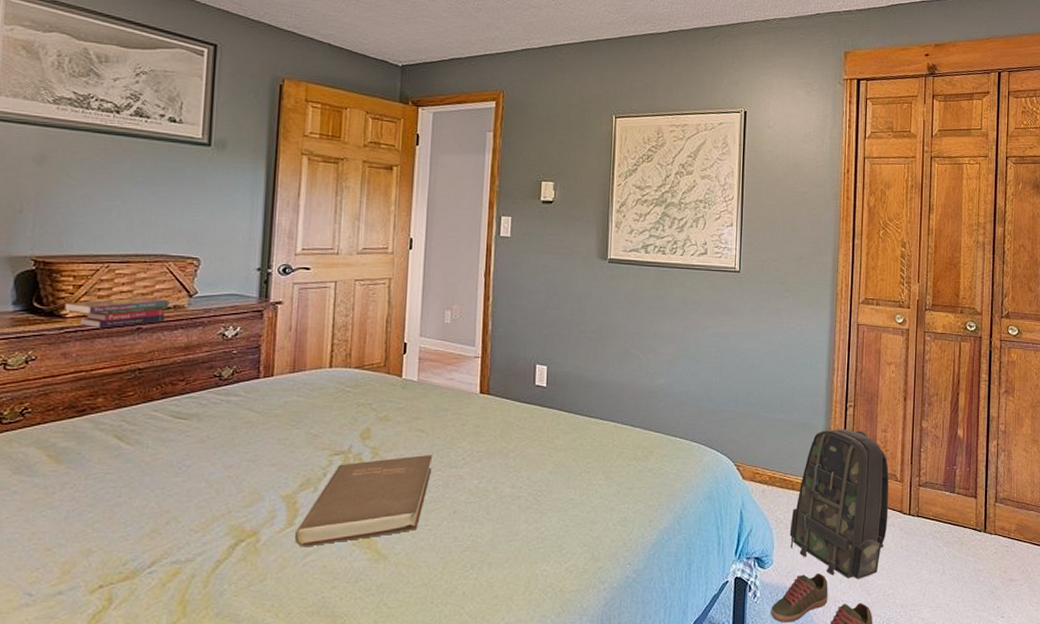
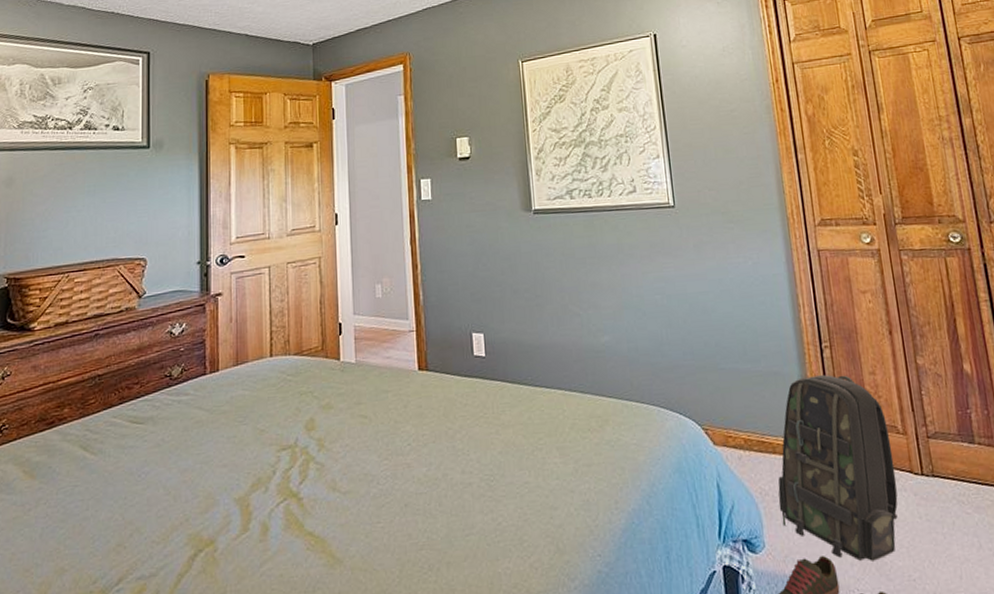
books: present [65,297,170,329] -> none [33,302,122,339]
book: present [295,455,433,547] -> none [251,442,378,555]

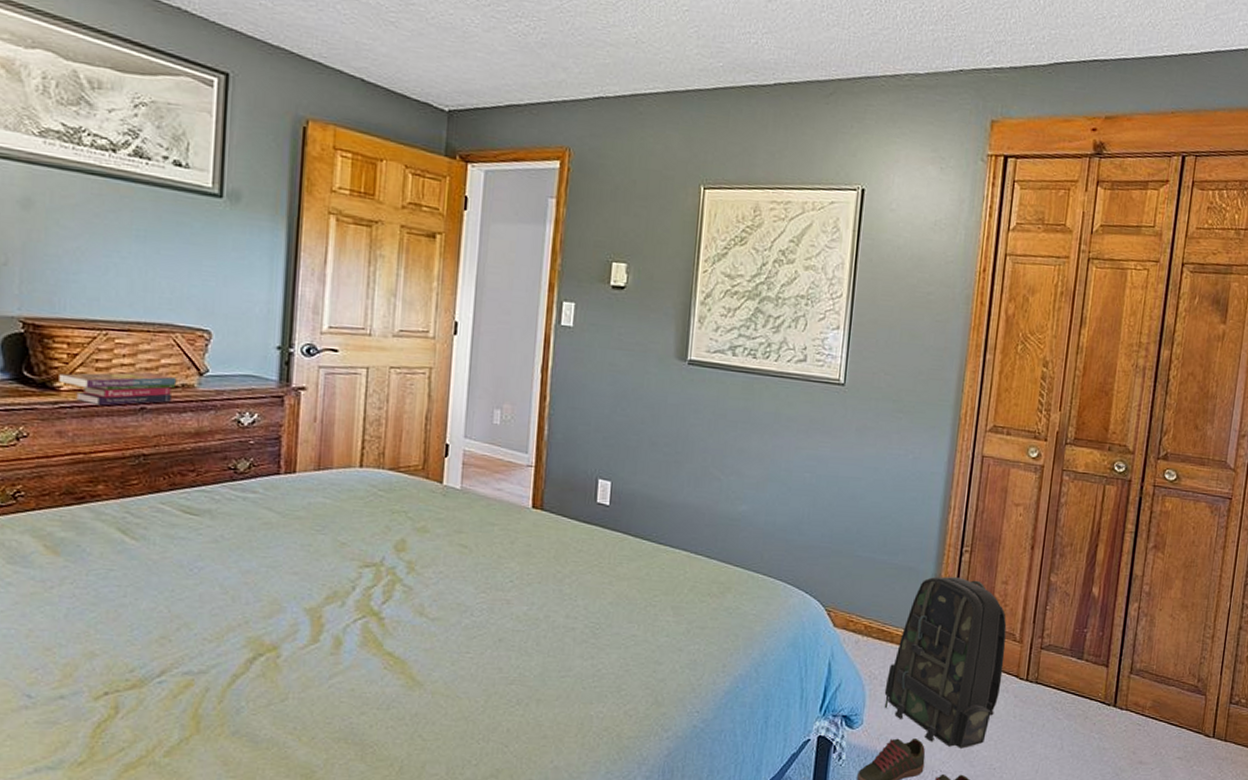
books: none [33,302,122,339] -> present [59,372,177,406]

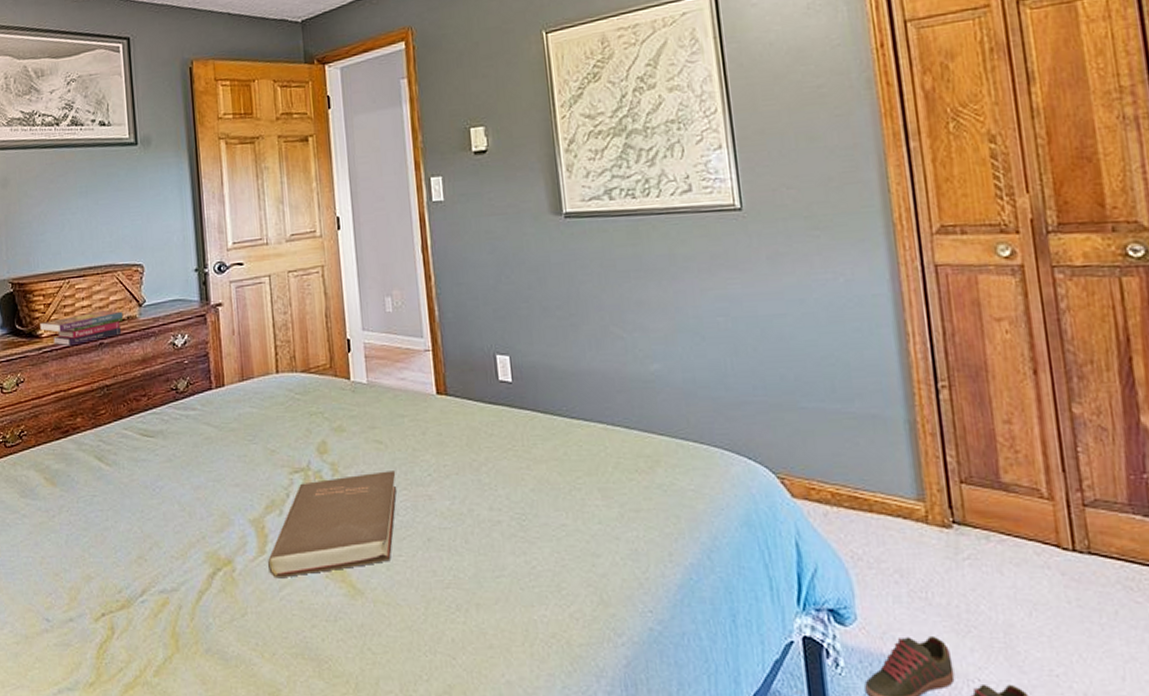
book: none [320,573,477,667] -> present [268,471,396,579]
backpack: present [884,576,1007,749] -> none [875,421,1038,648]

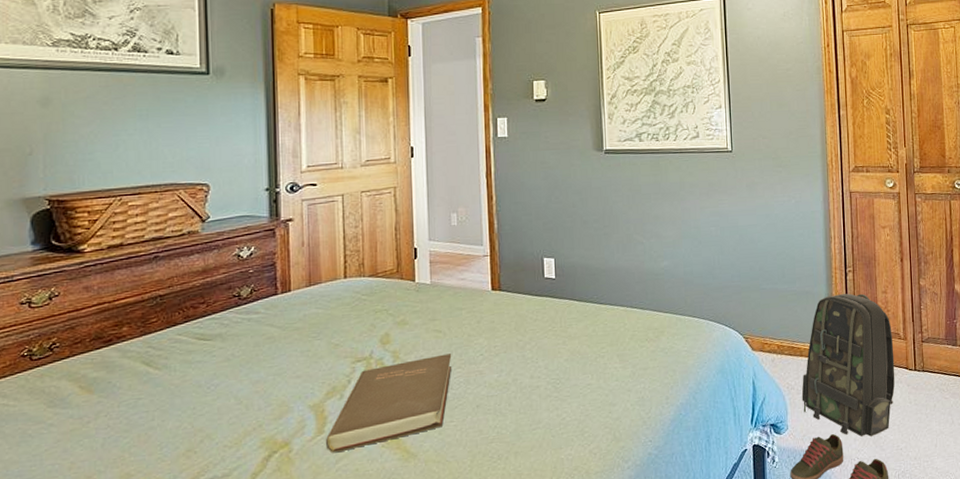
books: present [40,310,124,347] -> none [82,225,184,261]
backpack: none [875,421,1038,648] -> present [801,293,895,437]

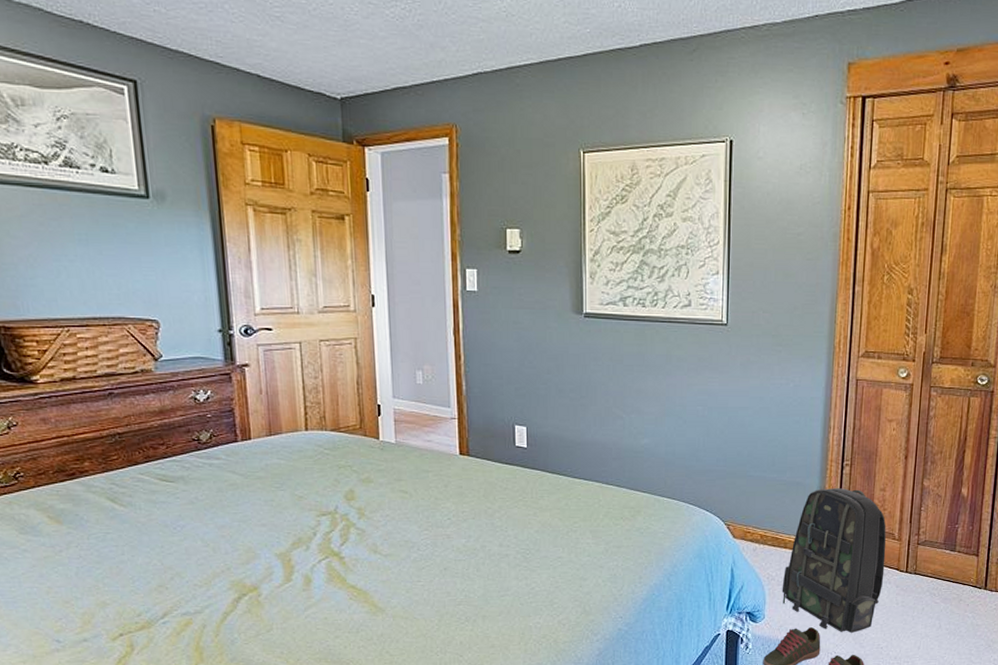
book: present [326,353,452,454] -> none [294,515,419,601]

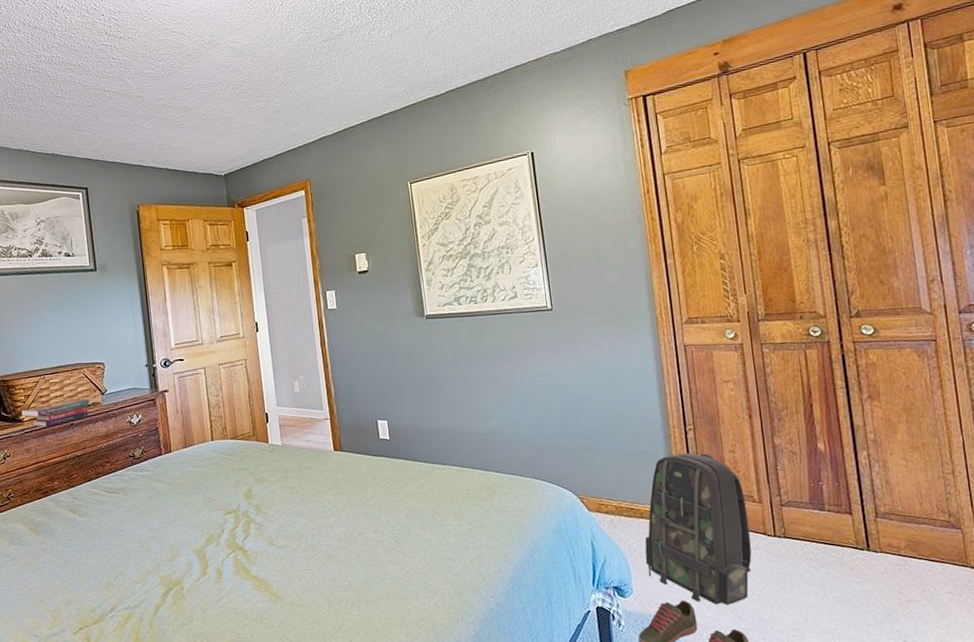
books: none [34,362,137,394] -> present [21,398,90,428]

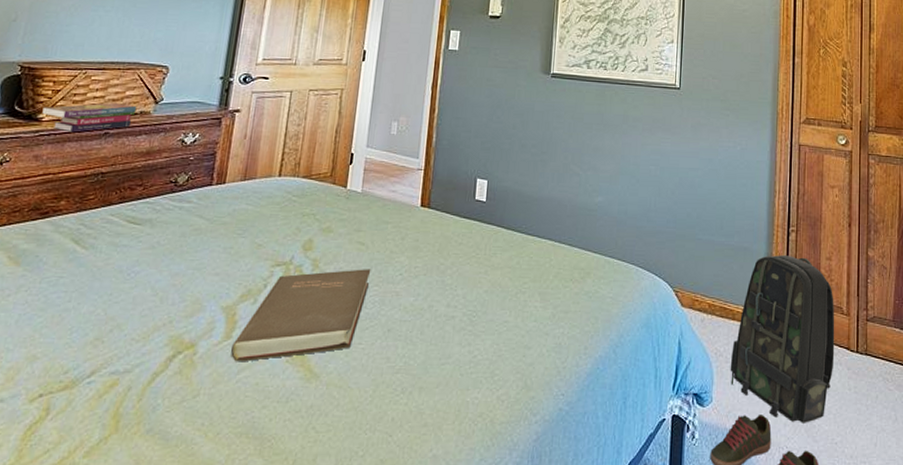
book: none [209,508,305,593] -> present [230,269,371,362]

